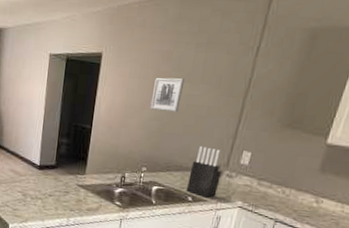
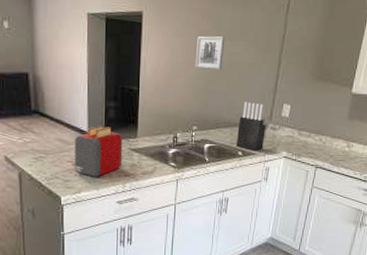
toaster: none [24,159,72,209] -> present [74,125,123,177]

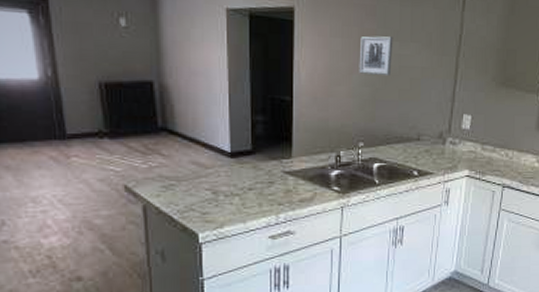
toaster: present [74,125,123,177] -> none [213,143,275,207]
knife block: present [235,102,266,151] -> none [410,113,444,170]

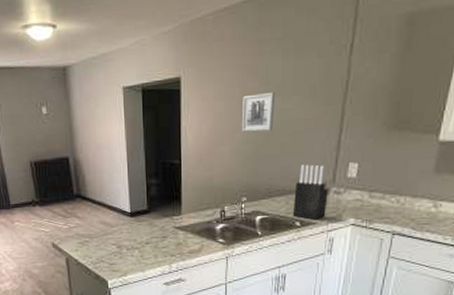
knife block: none [410,113,444,170] -> present [292,164,328,220]

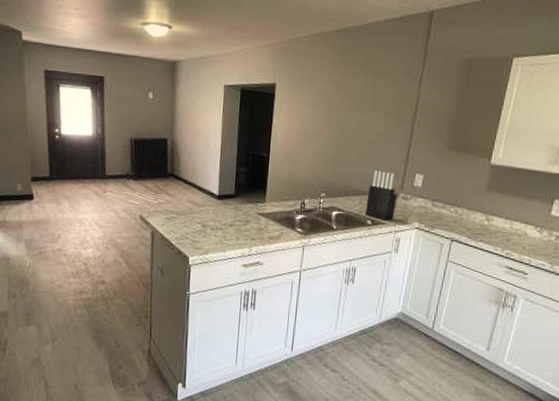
wall art: present [241,93,276,132] -> none [325,106,356,138]

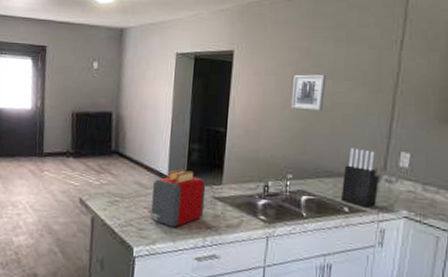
toaster: none [204,189,252,239] -> present [151,169,206,227]
wall art: none [325,106,356,138] -> present [290,74,327,111]

